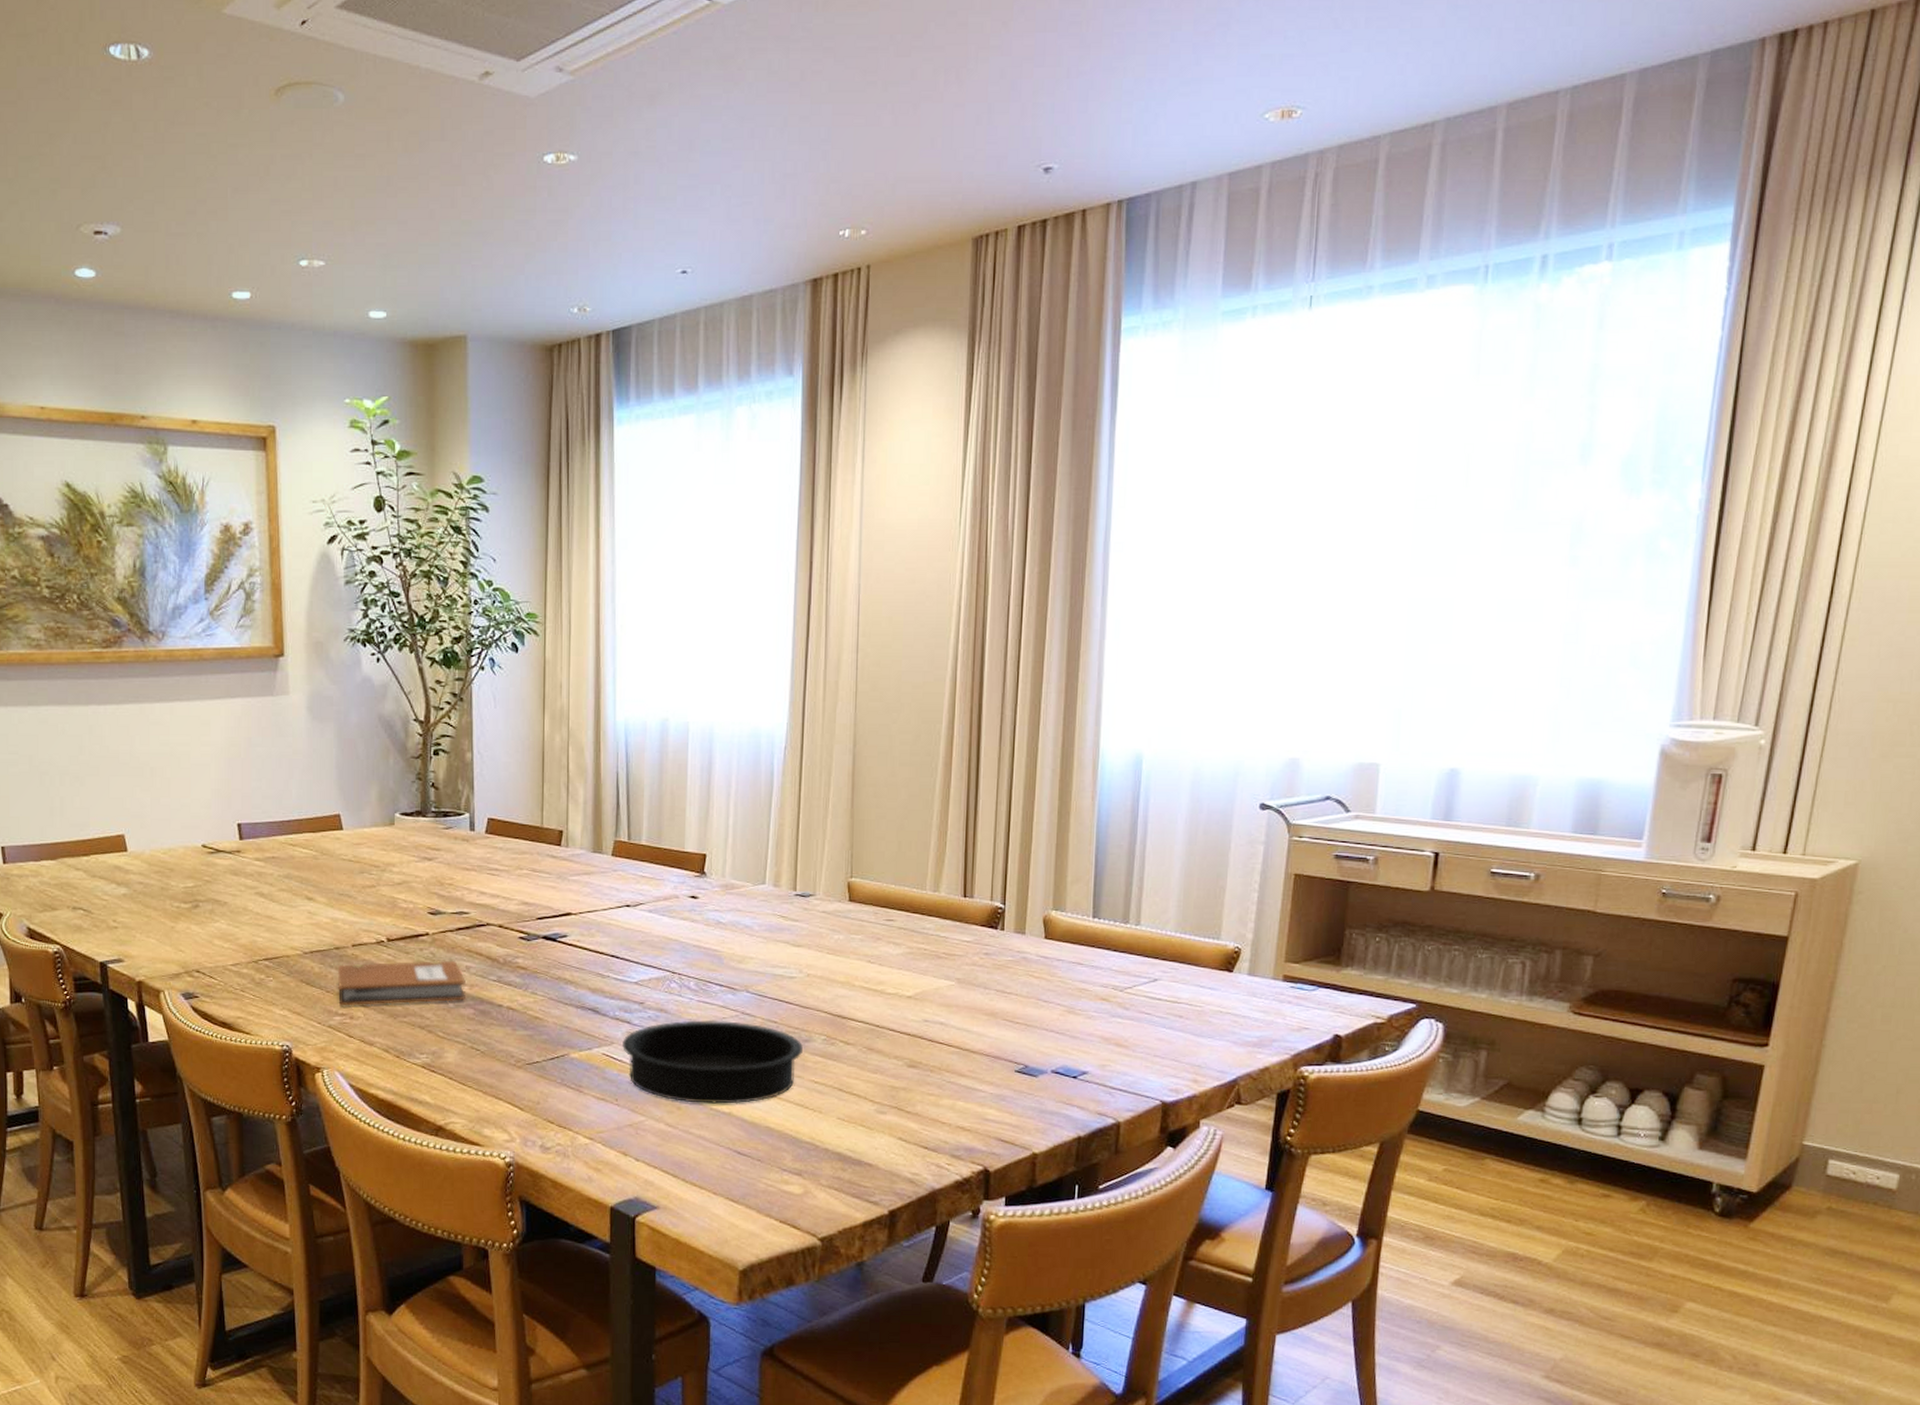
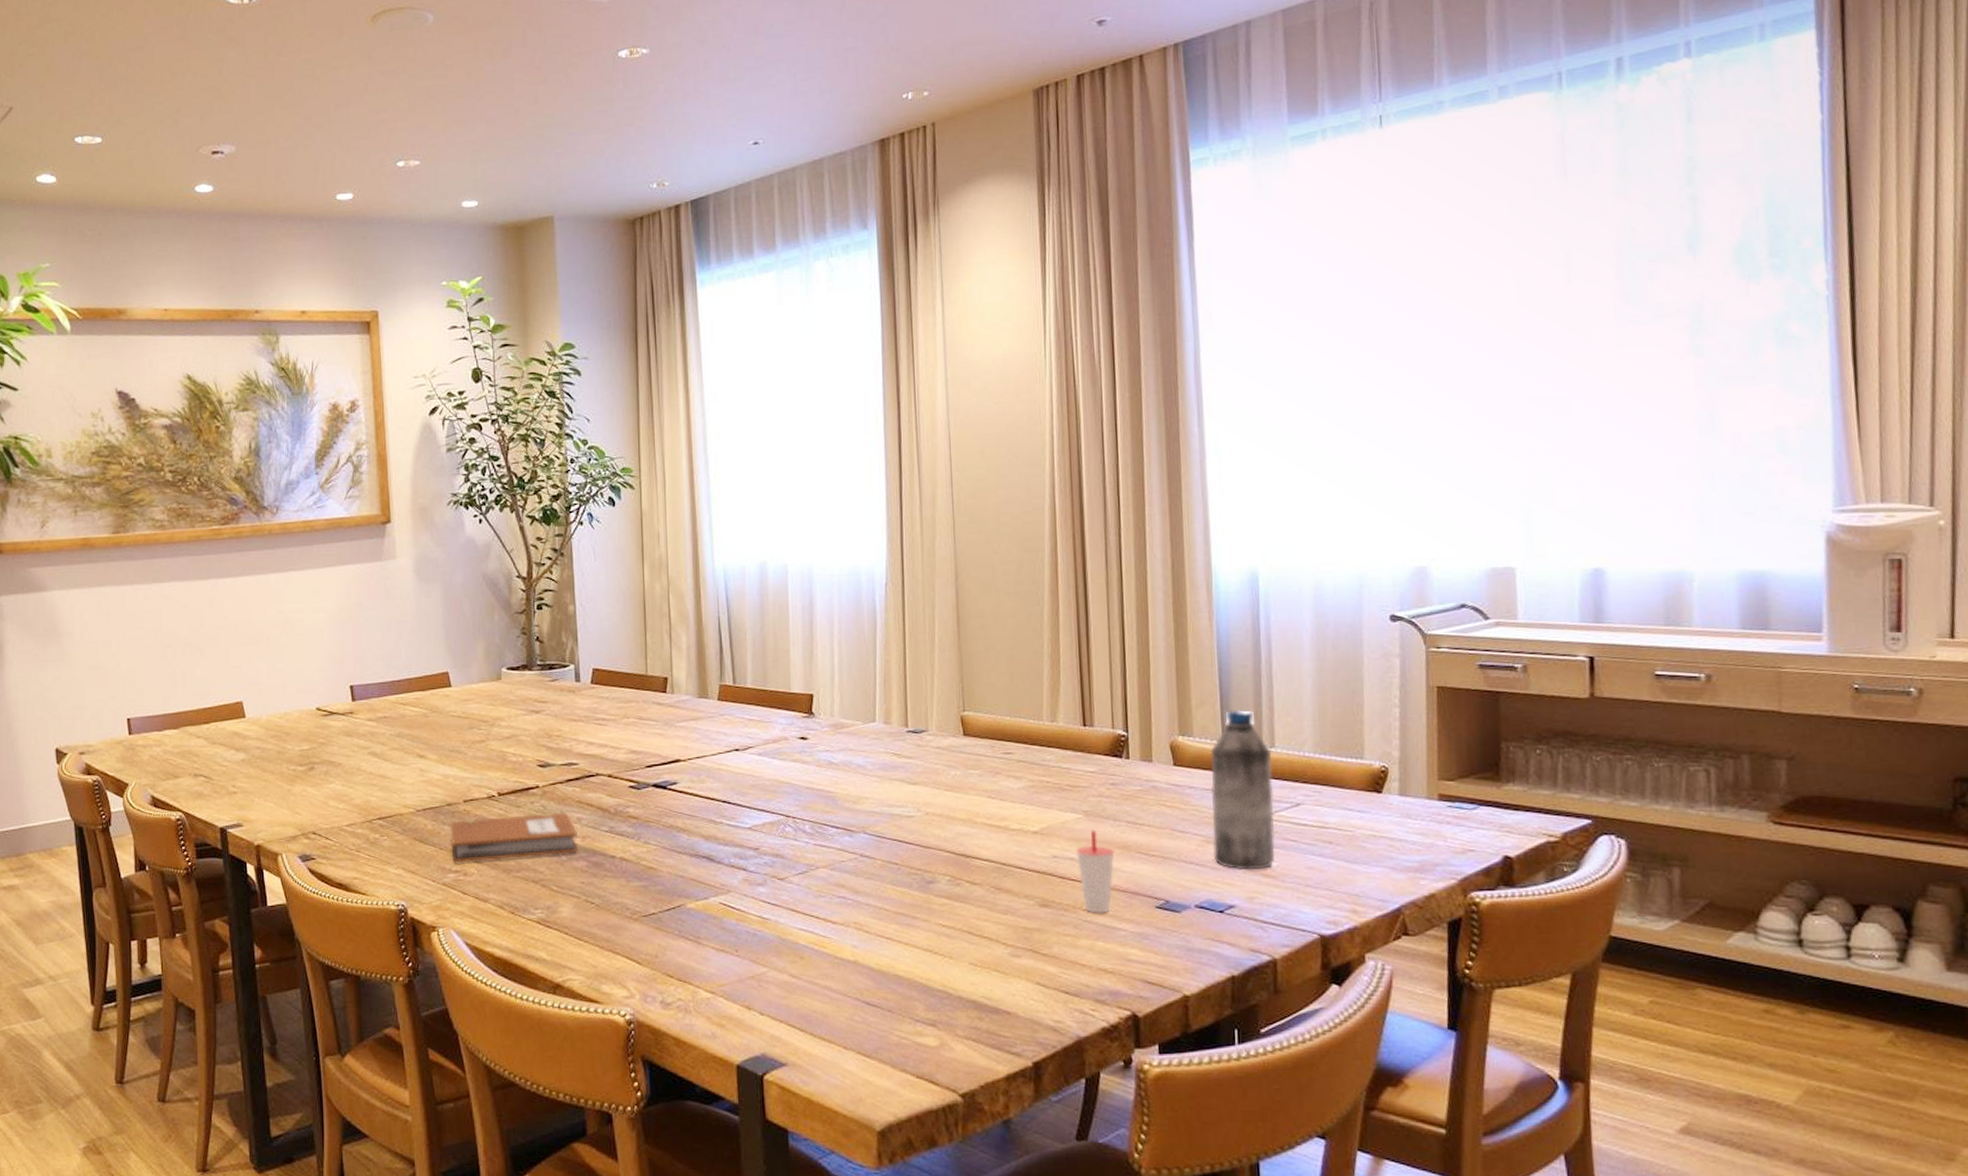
baking pan: present [622,1020,803,1104] -> none [739,864,927,952]
cup: none [946,996,982,1075] -> present [1077,830,1115,913]
water bottle: none [1072,887,1137,1040] -> present [1210,709,1275,870]

